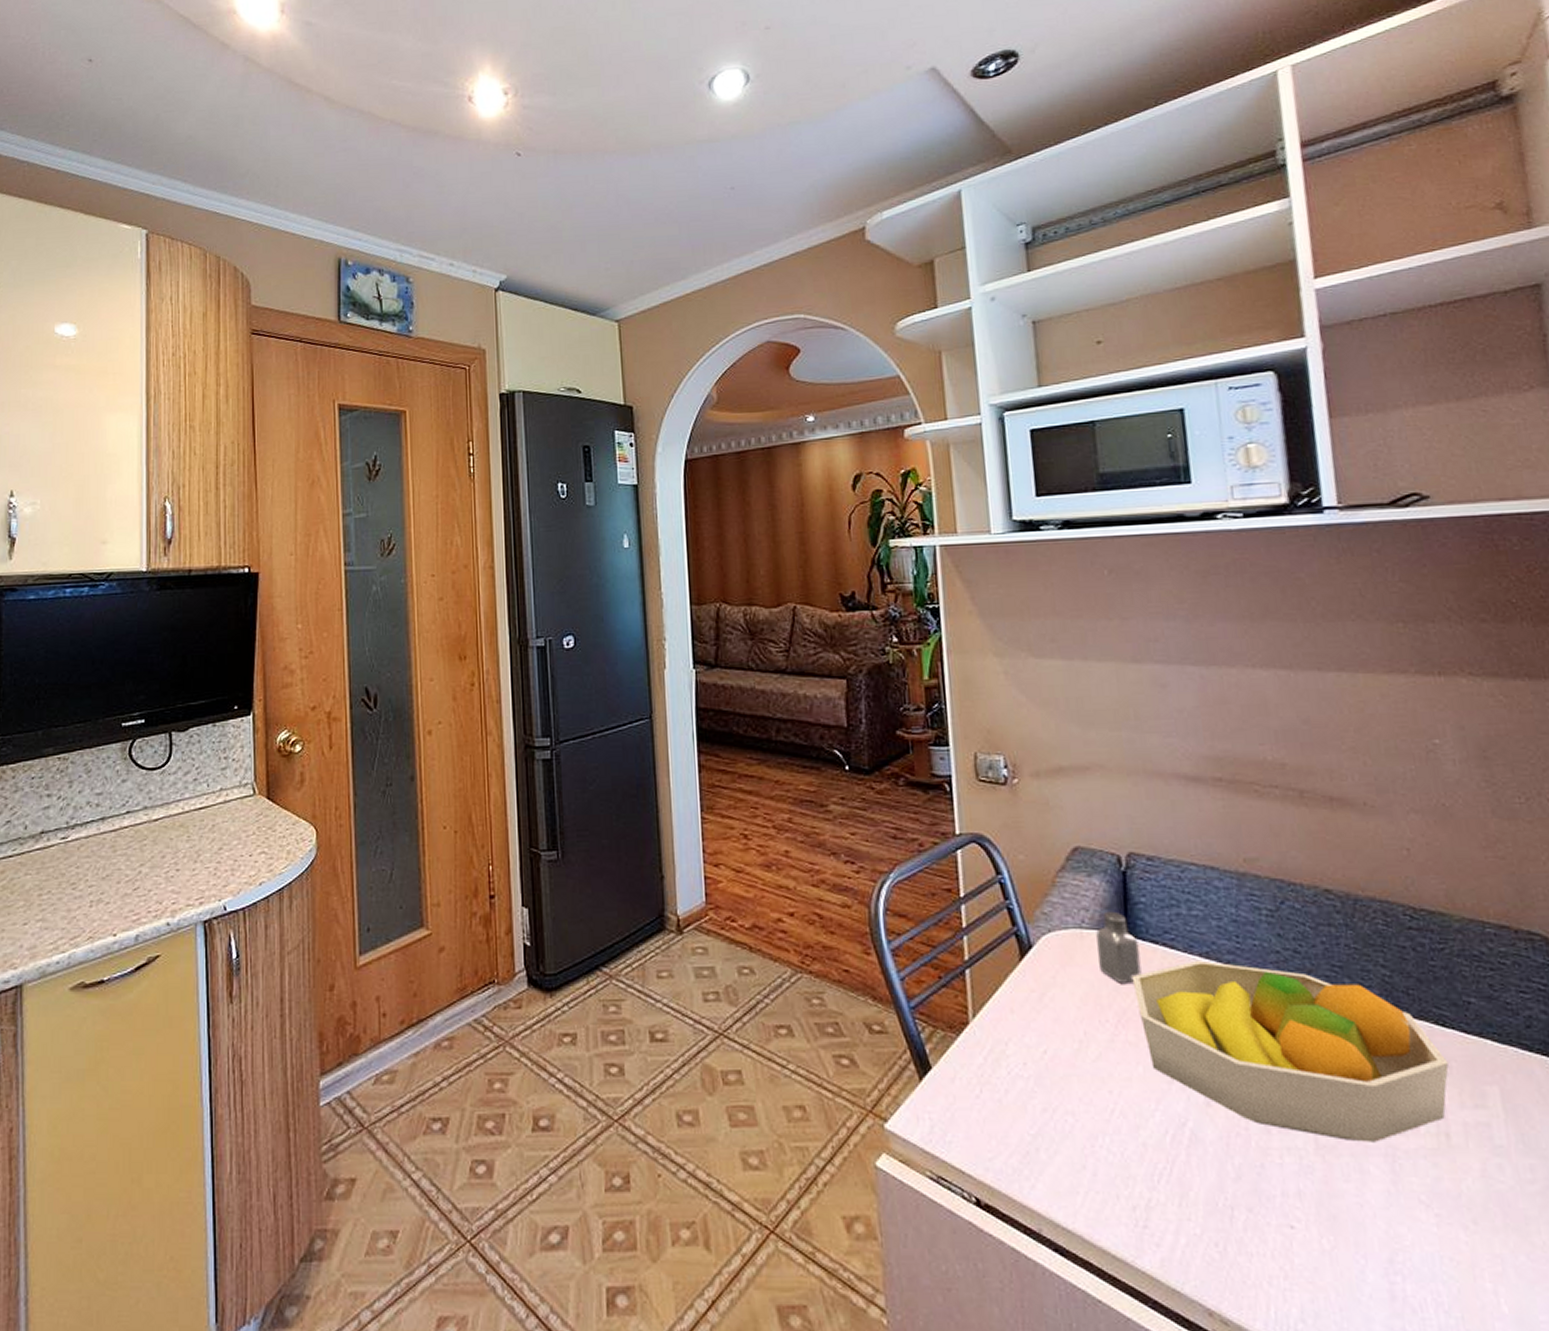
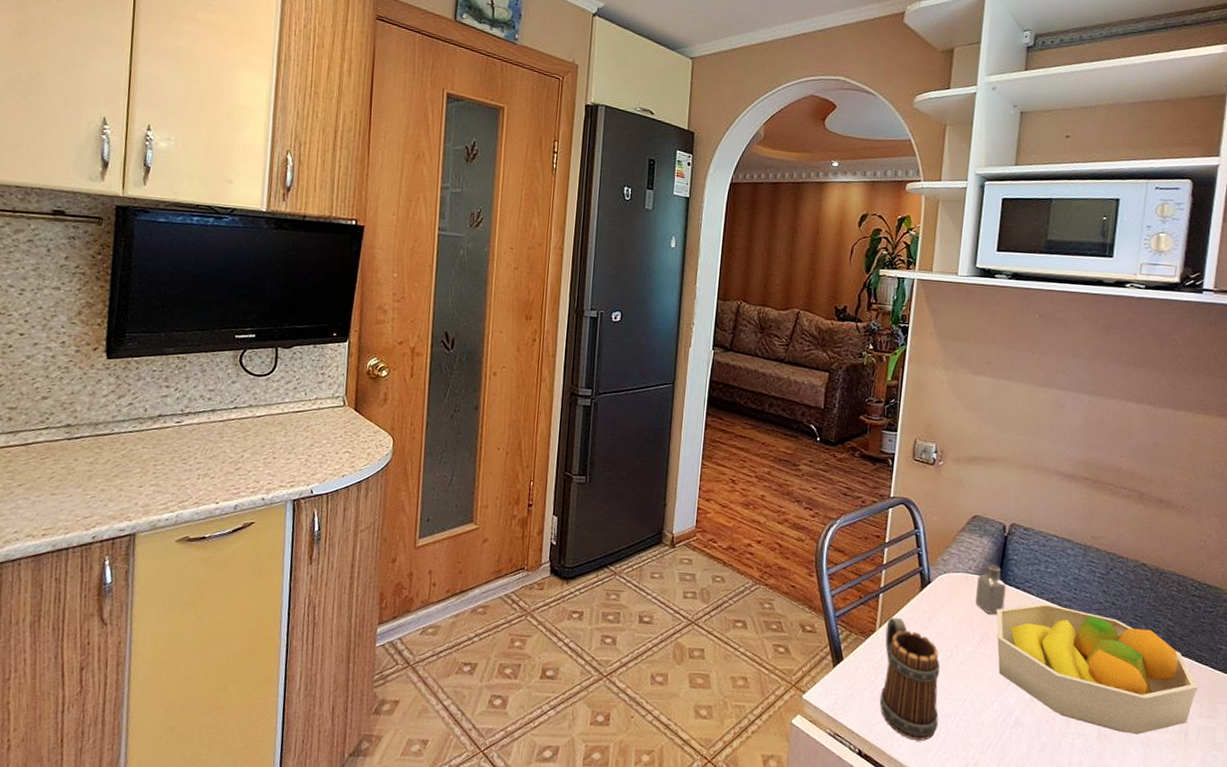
mug: none [982,1002,1081,1177] -> present [879,618,940,741]

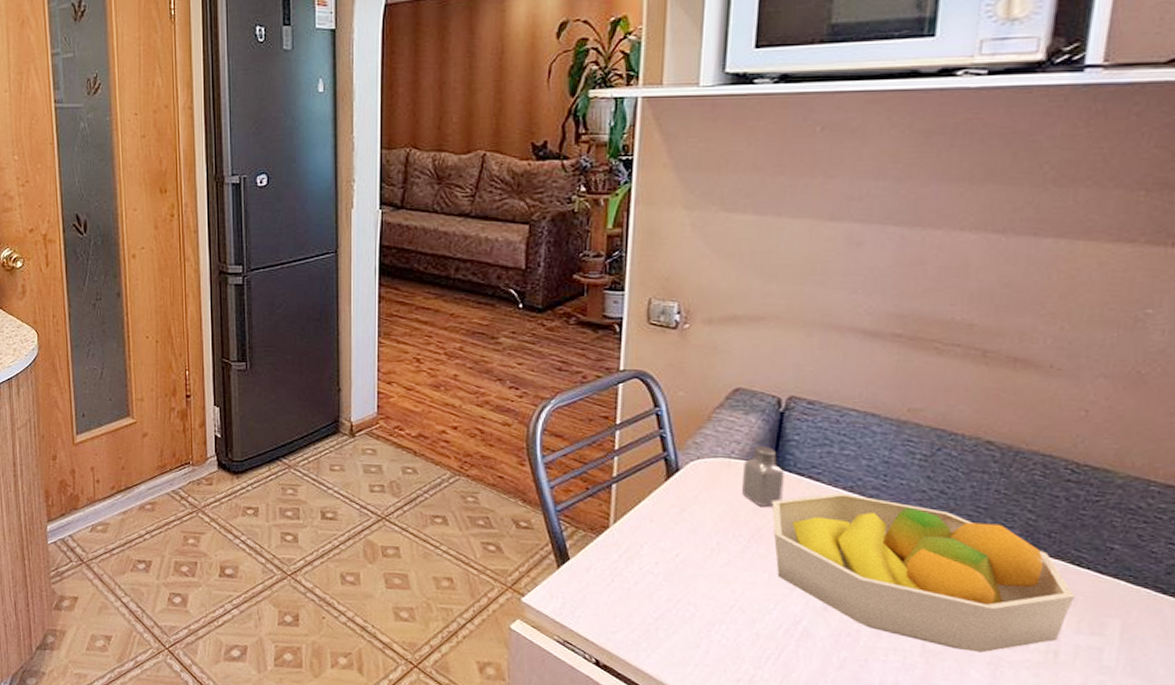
mug: present [879,618,940,741] -> none [619,512,698,652]

